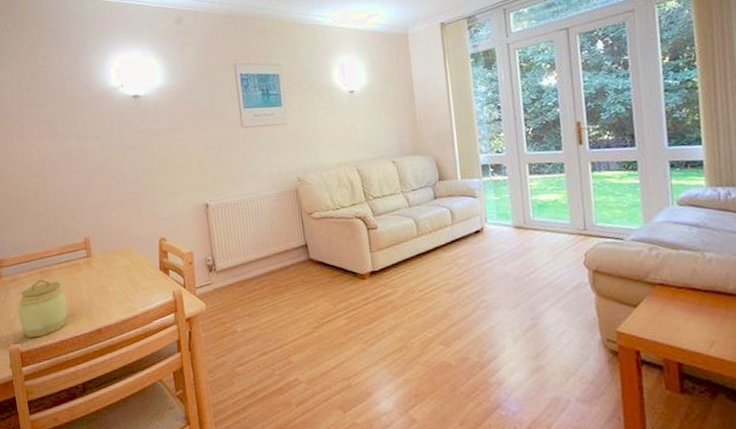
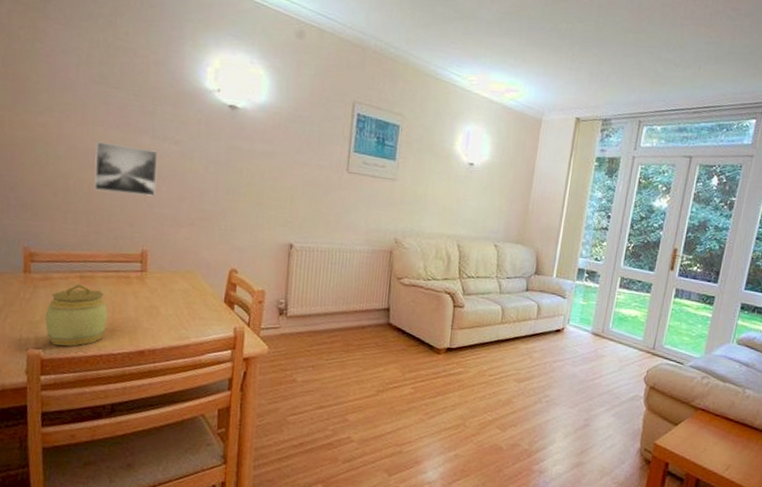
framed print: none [35,149,87,194] -> present [94,141,158,197]

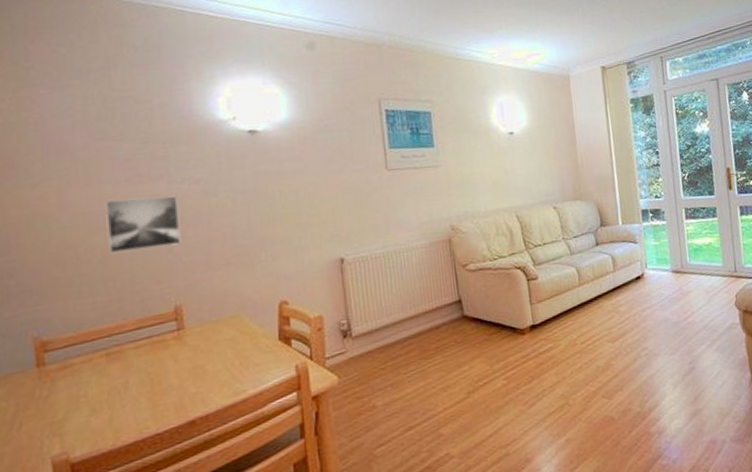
jar: present [45,284,108,347] -> none [69,363,146,443]

